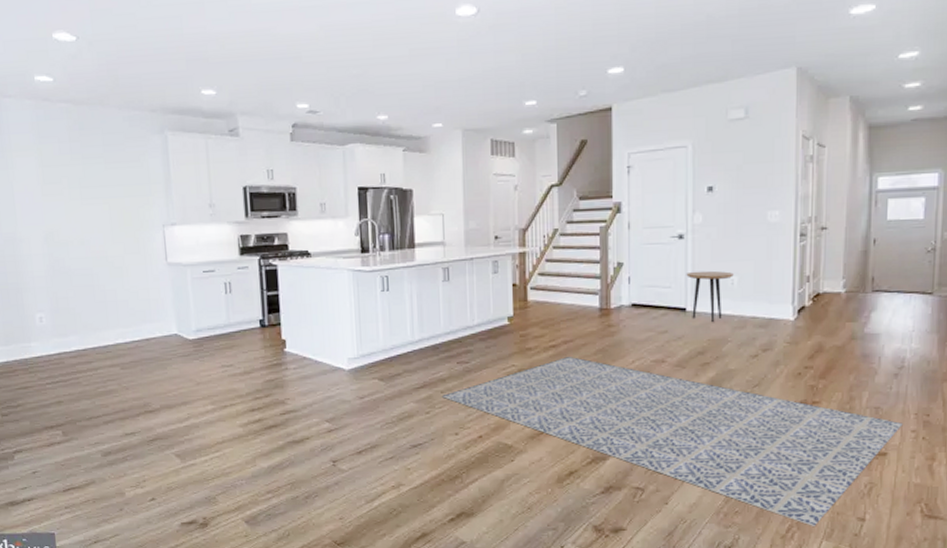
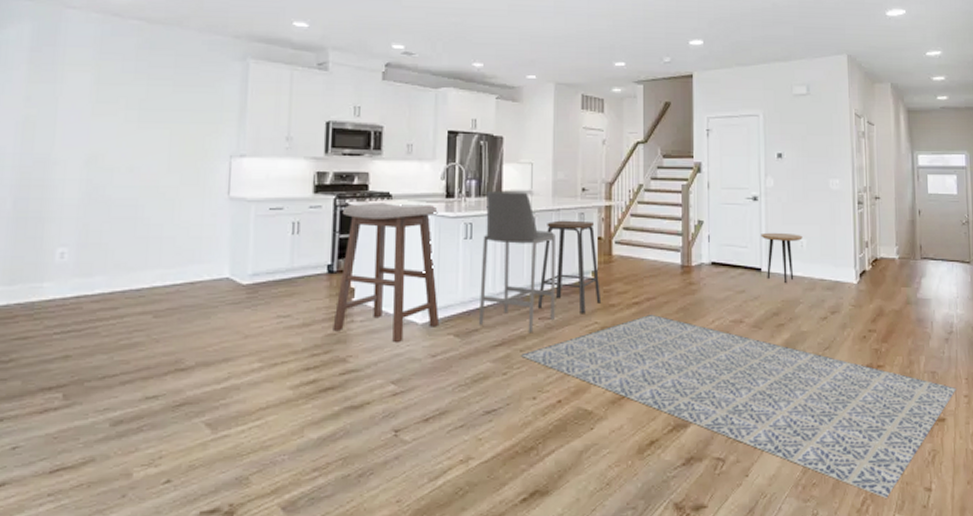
bar stool: none [267,260,365,386] -> present [333,203,440,342]
bar stool: none [399,243,473,377] -> present [479,191,555,333]
bar stool: none [455,268,518,358] -> present [537,220,602,314]

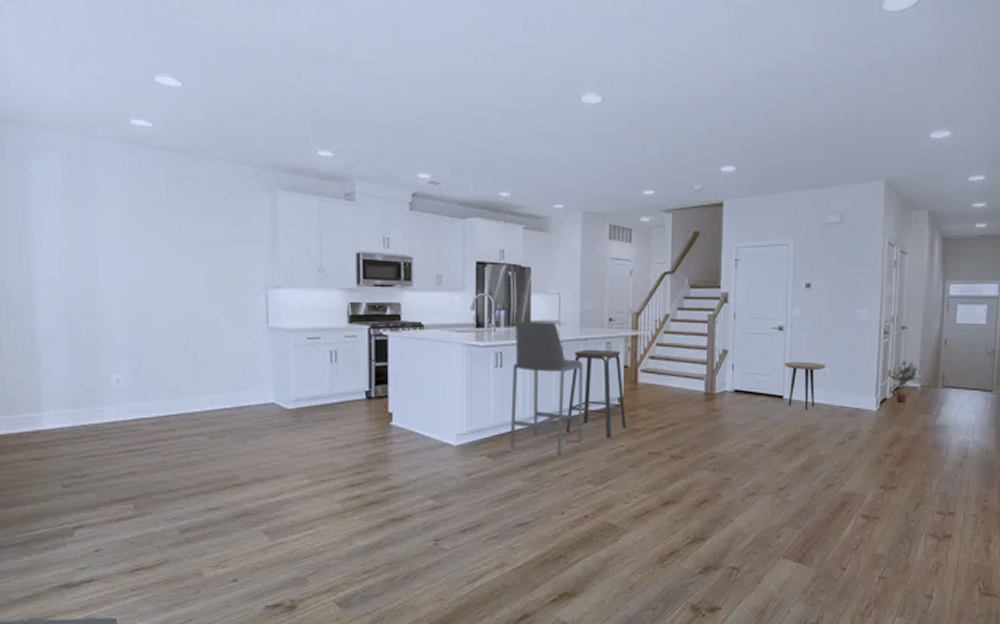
bar stool: present [333,203,440,342] -> none [374,332,473,462]
area rug: present [521,315,956,498] -> none [550,439,965,604]
potted tree: none [868,231,898,275] -> present [891,360,921,402]

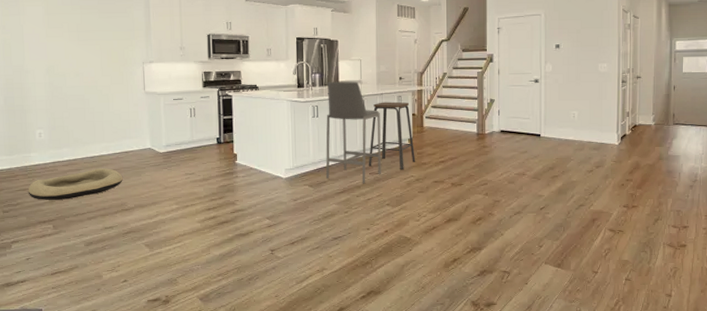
dog bed: none [98,429,235,471] -> present [27,168,123,200]
side table: present [784,361,826,411] -> none [540,106,575,146]
potted tree: present [891,360,921,402] -> none [629,103,654,138]

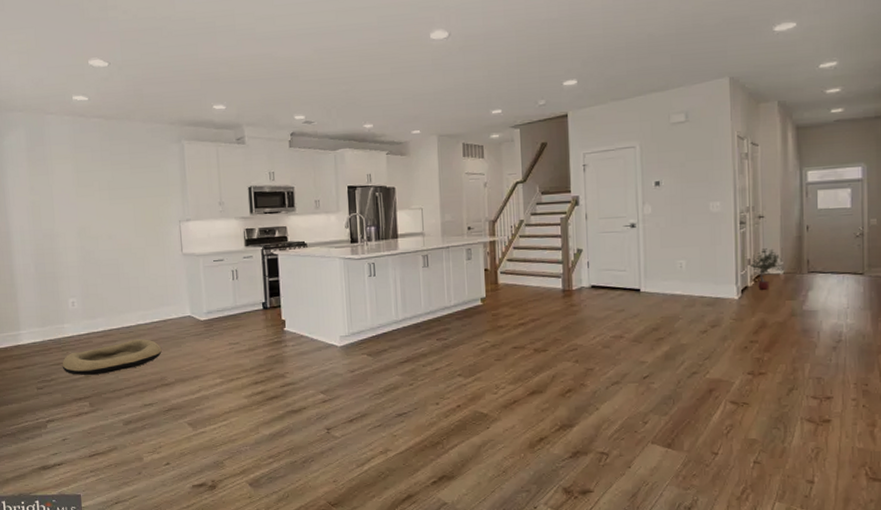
bar stool: present [326,81,381,184] -> none [384,234,450,352]
bar stool: present [368,101,416,170] -> none [434,255,491,335]
potted tree: none [629,103,654,138] -> present [750,248,783,290]

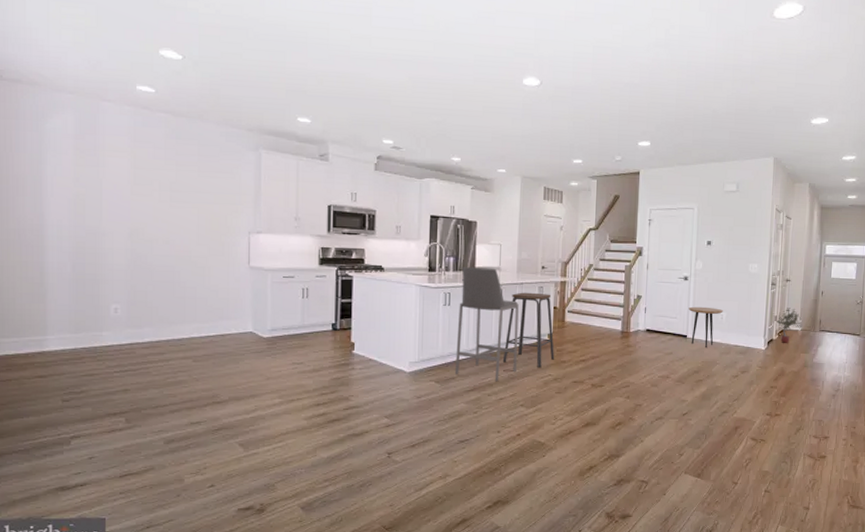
dog bed: present [62,339,162,375] -> none [96,353,217,388]
bar stool: none [384,234,450,352] -> present [456,267,519,382]
bar stool: none [434,255,491,335] -> present [502,292,555,368]
side table: none [639,255,682,302] -> present [688,306,723,348]

